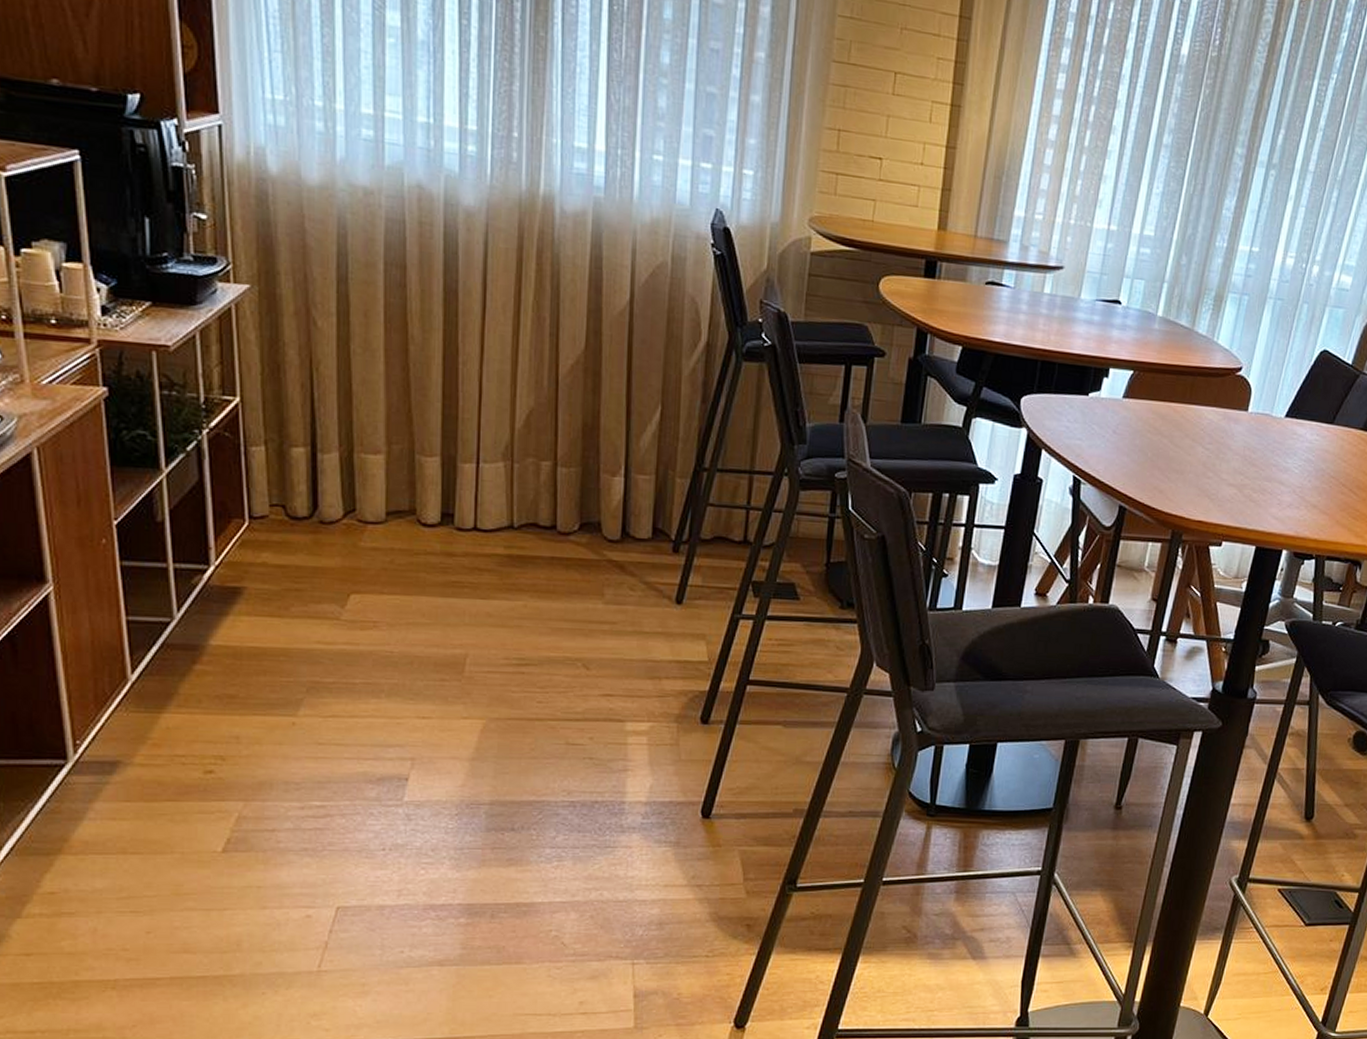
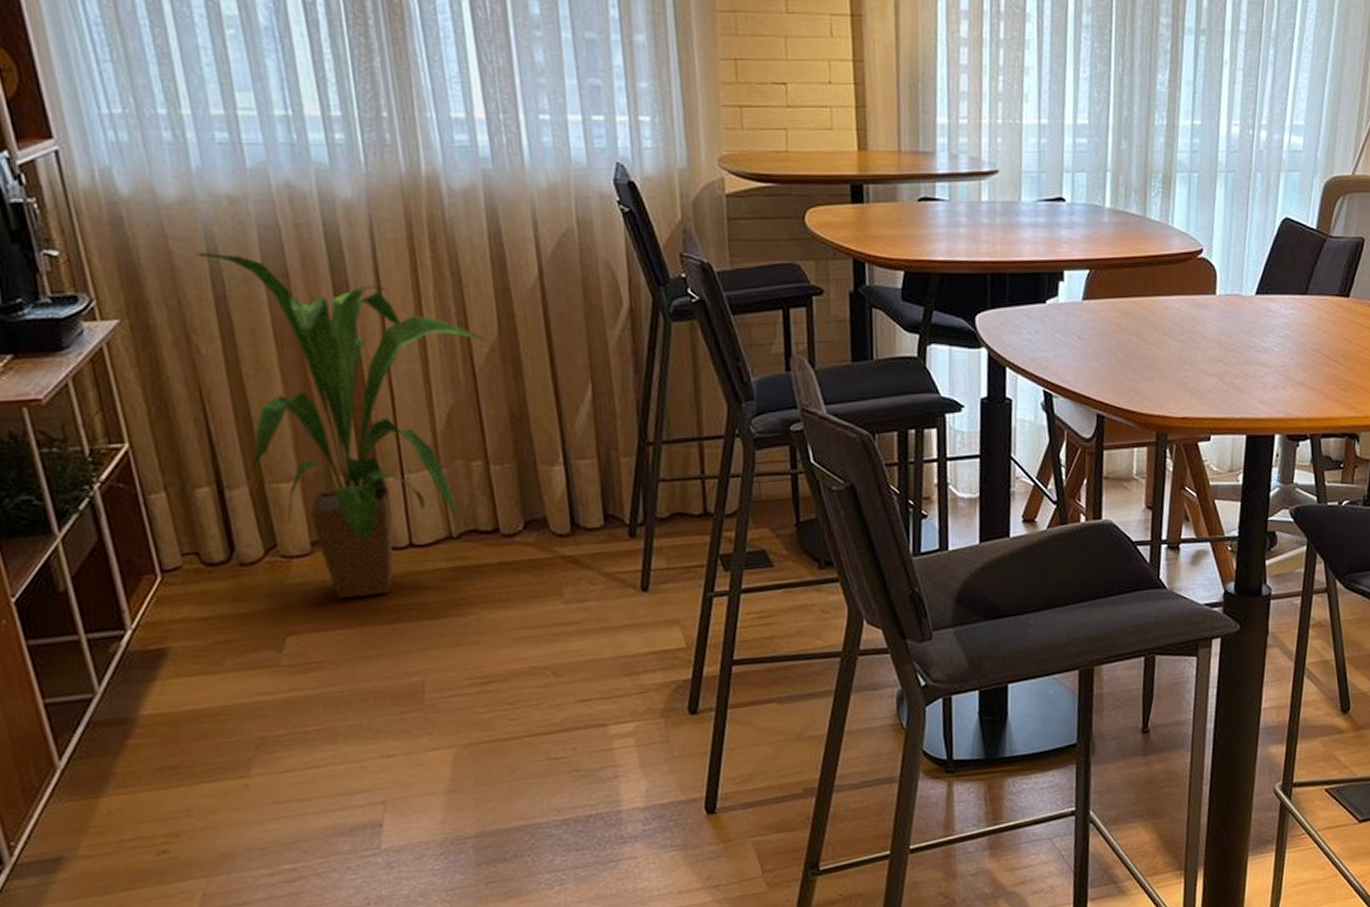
house plant: none [328,235,574,569] -> present [196,252,488,600]

